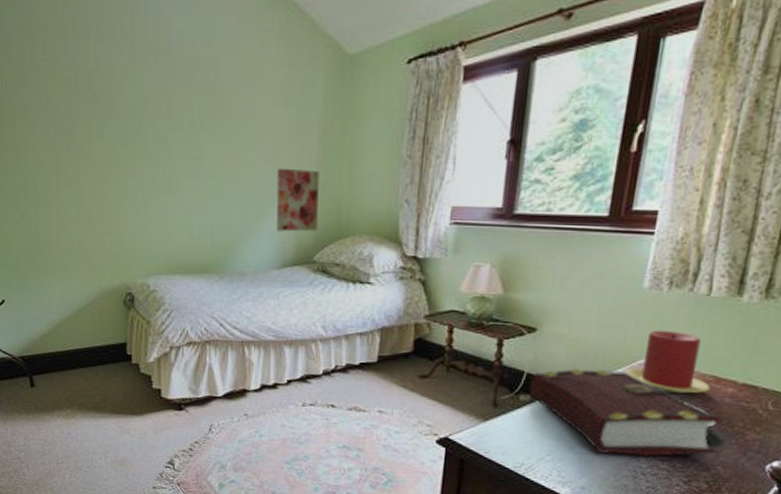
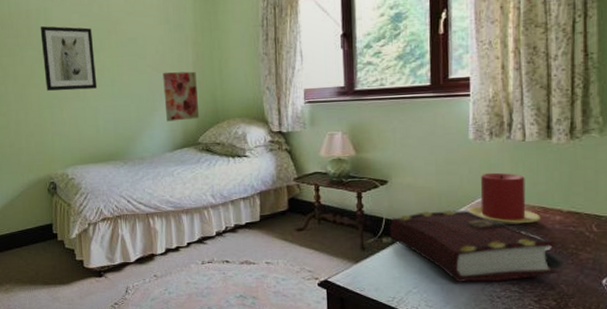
wall art: none [125,93,194,181] -> present [40,26,98,91]

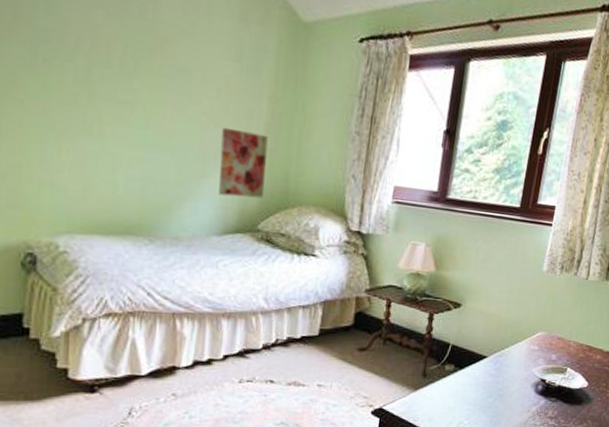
wall art: present [40,26,98,91] -> none [36,12,124,129]
book: present [389,210,559,283] -> none [453,340,592,416]
candle: present [468,172,541,224] -> none [528,307,586,361]

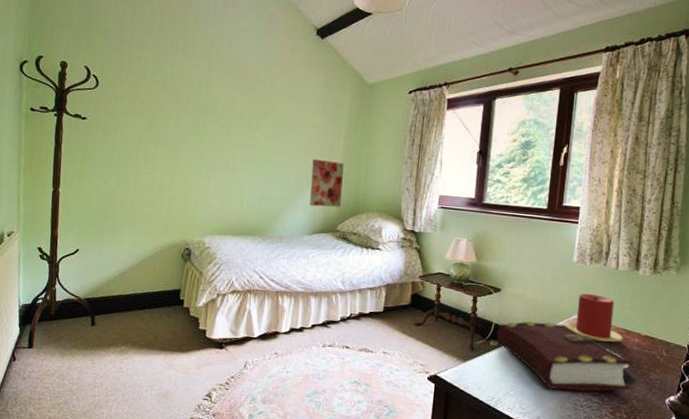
book: none [453,340,592,416] -> present [496,321,633,392]
candle: none [528,307,586,361] -> present [565,293,623,342]

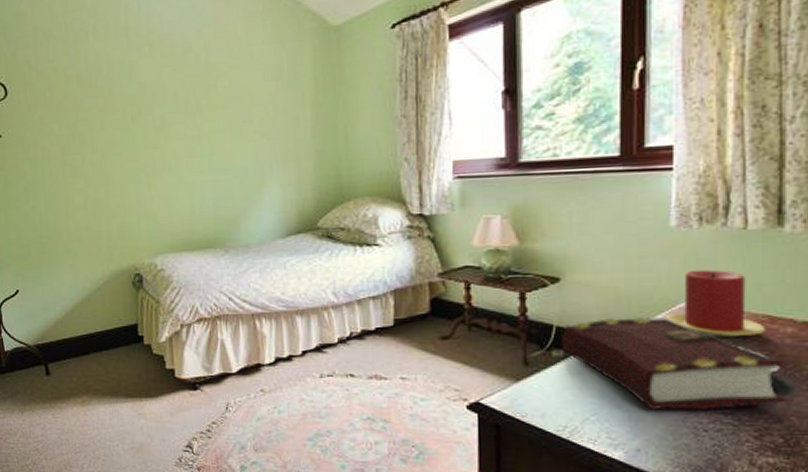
wall art: present [310,159,344,207] -> none [274,138,319,201]

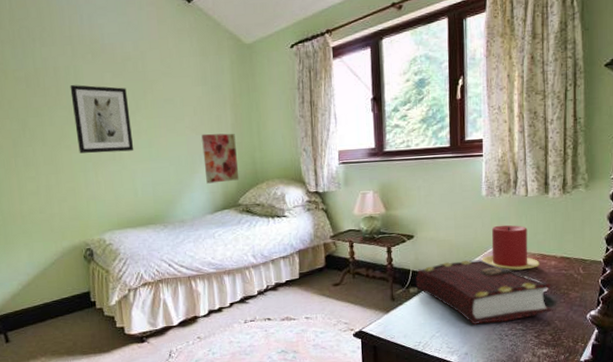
wall art: none [124,82,193,163] -> present [70,85,134,154]
wall art: none [274,138,319,201] -> present [202,133,239,184]

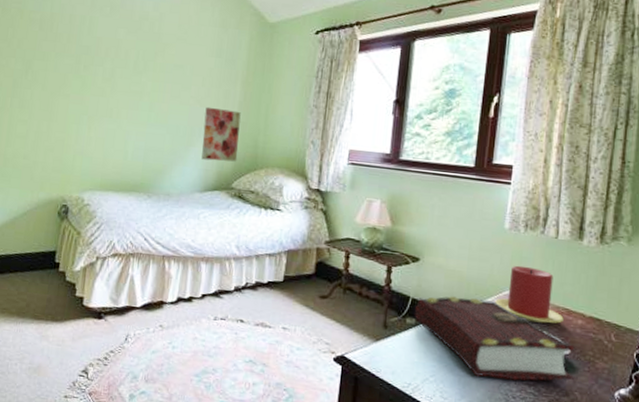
wall art: present [70,85,134,154] -> none [77,35,138,111]

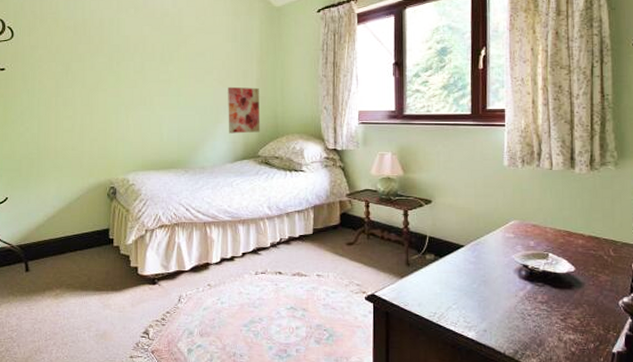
book: present [414,296,575,381] -> none [432,231,582,301]
candle: present [495,265,564,324] -> none [503,197,566,246]

